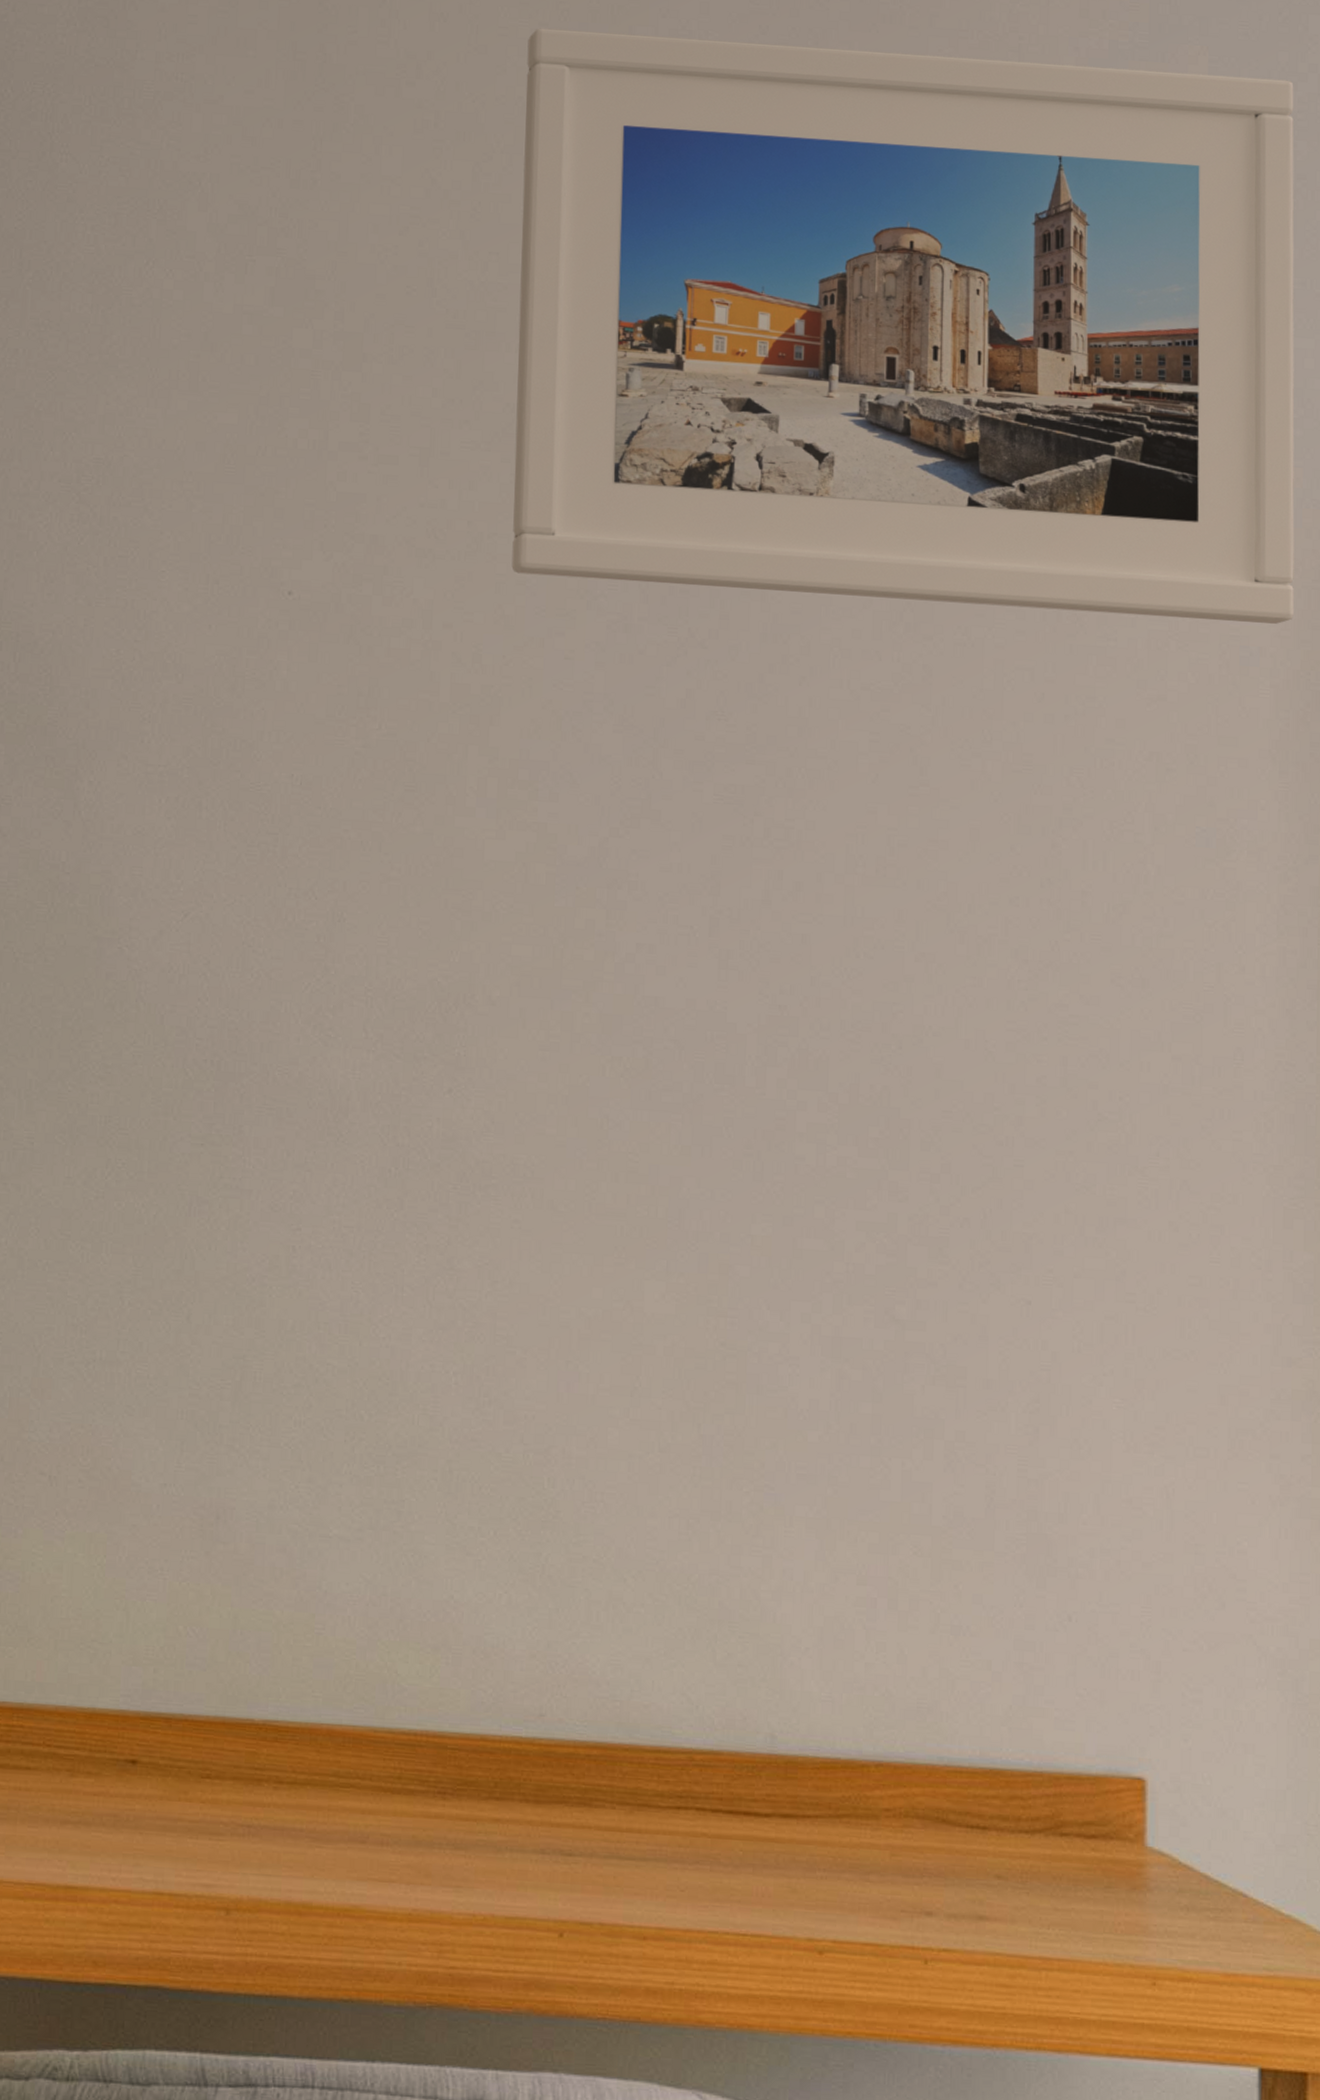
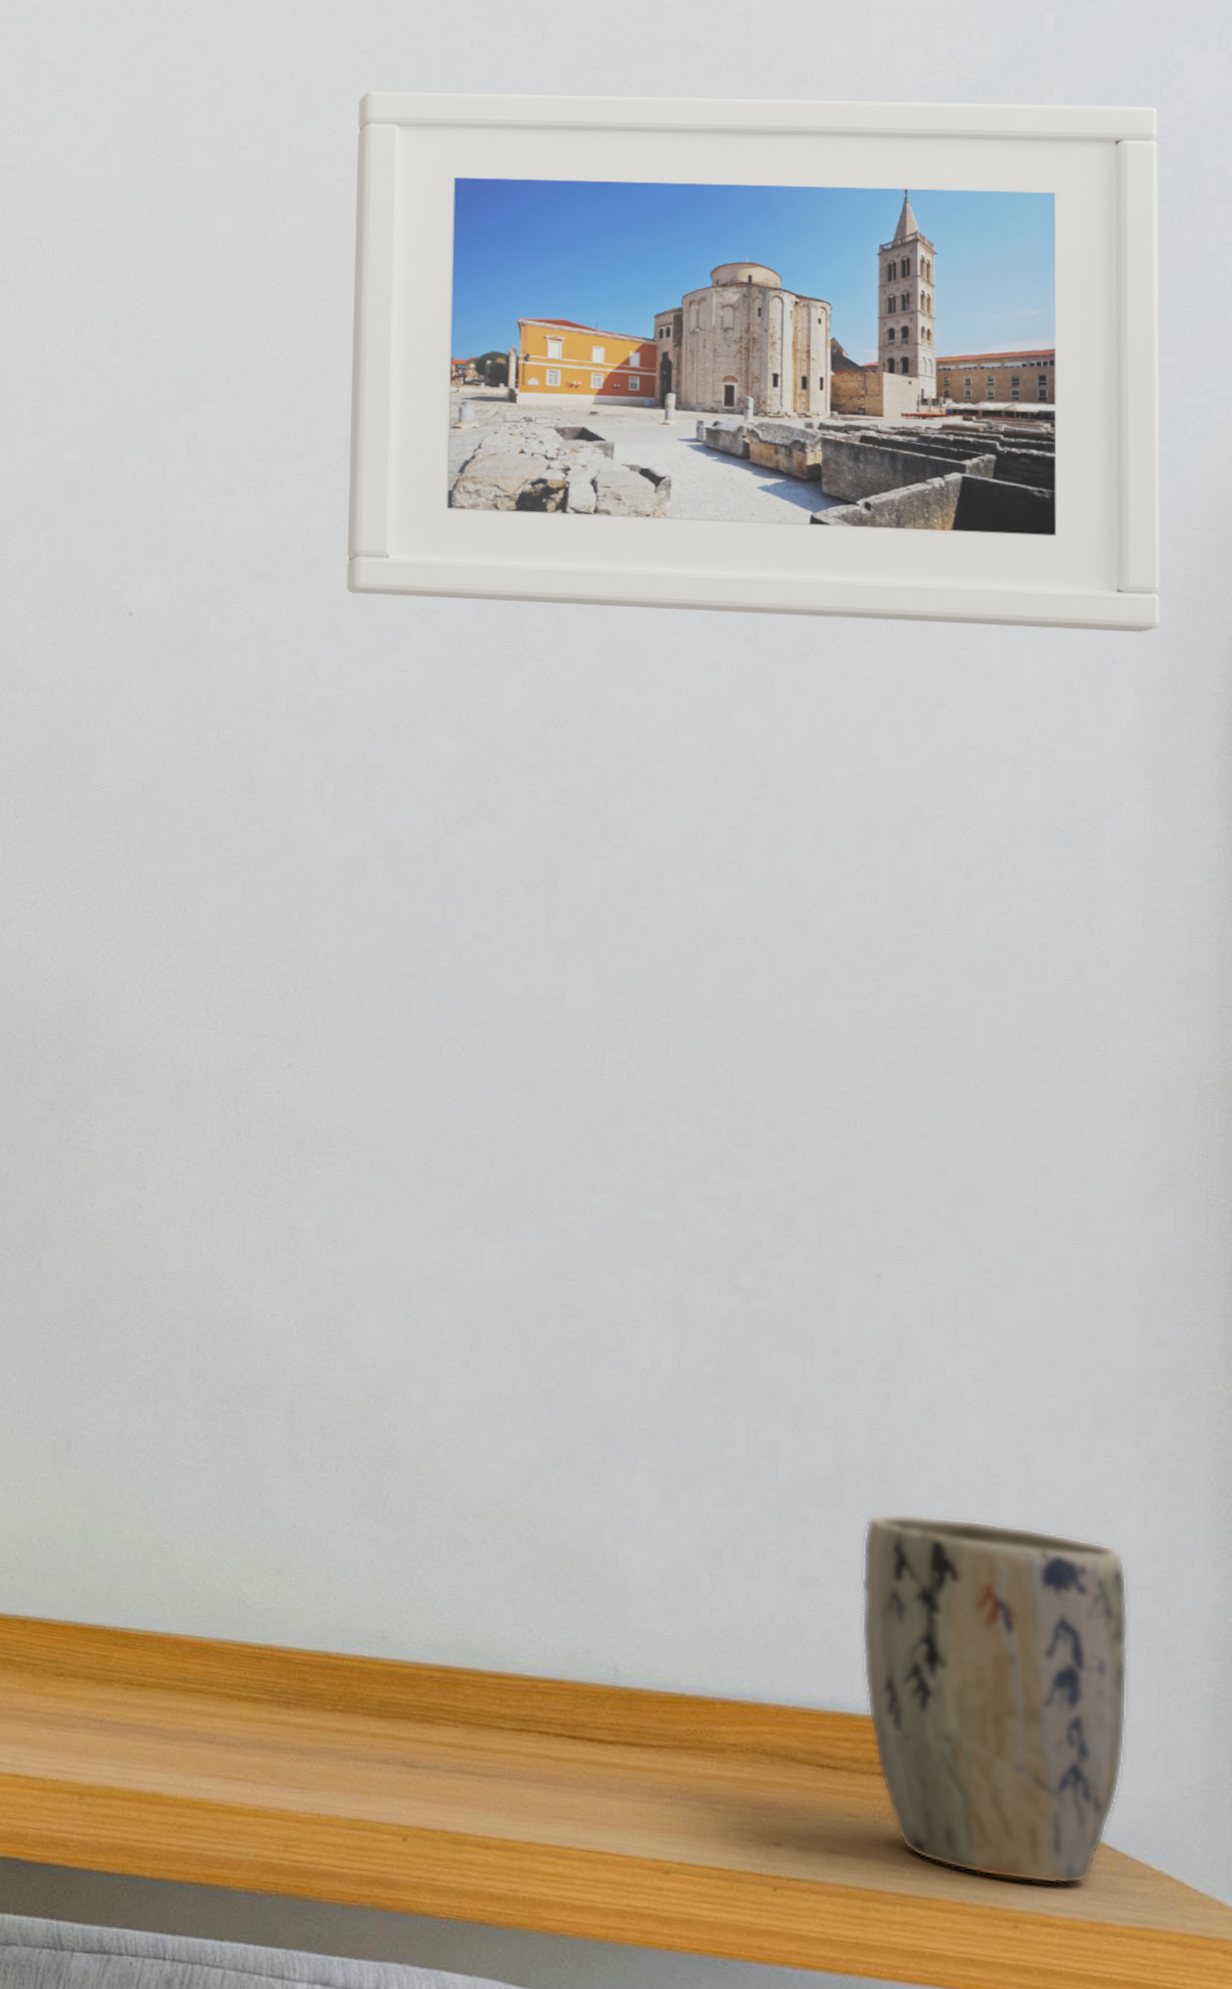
plant pot: none [1010,1552,1261,1937] -> present [860,1512,1128,1885]

